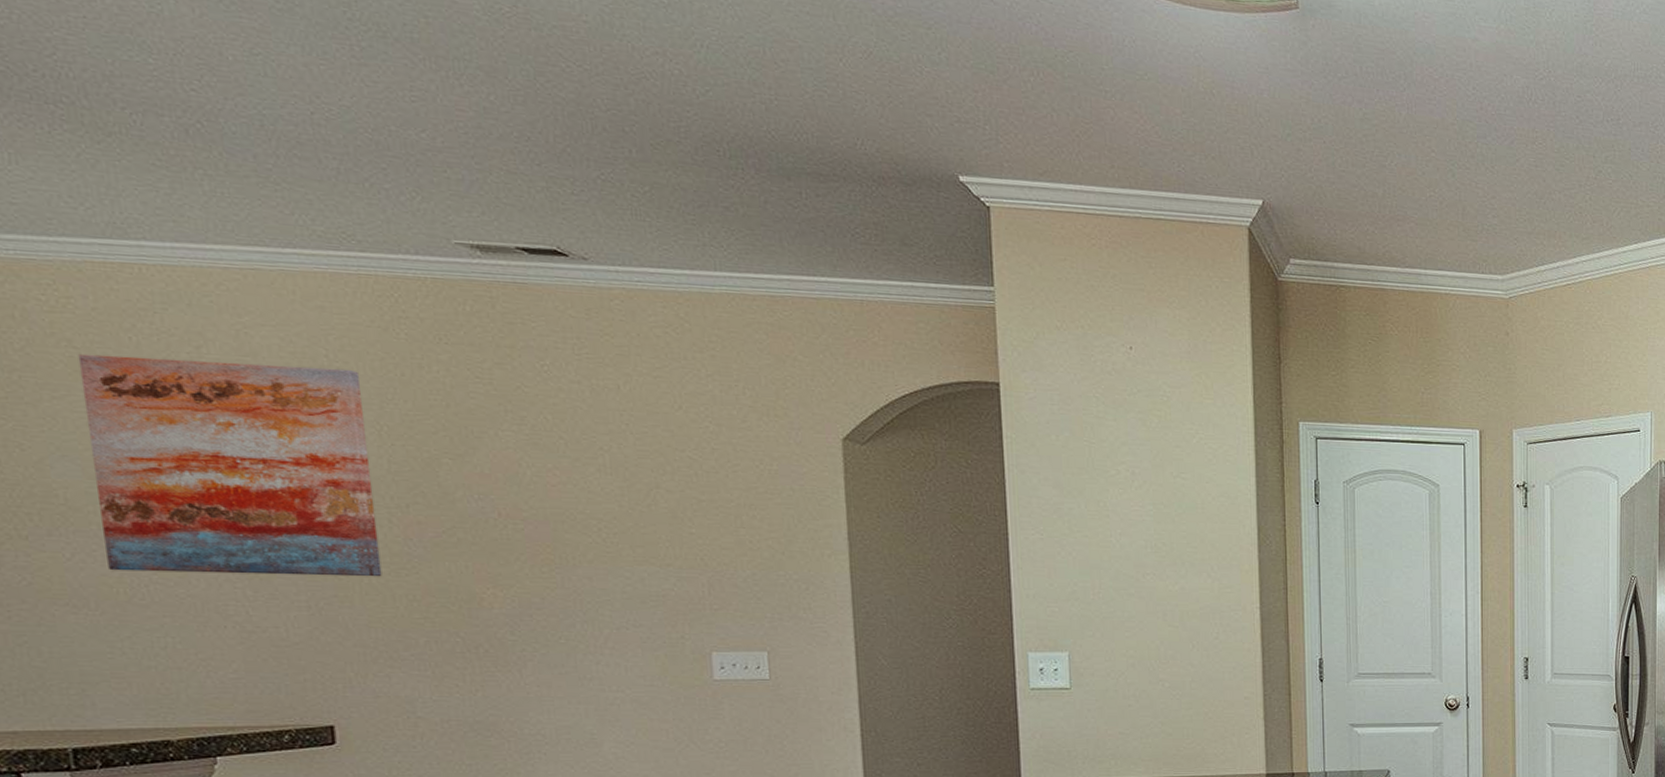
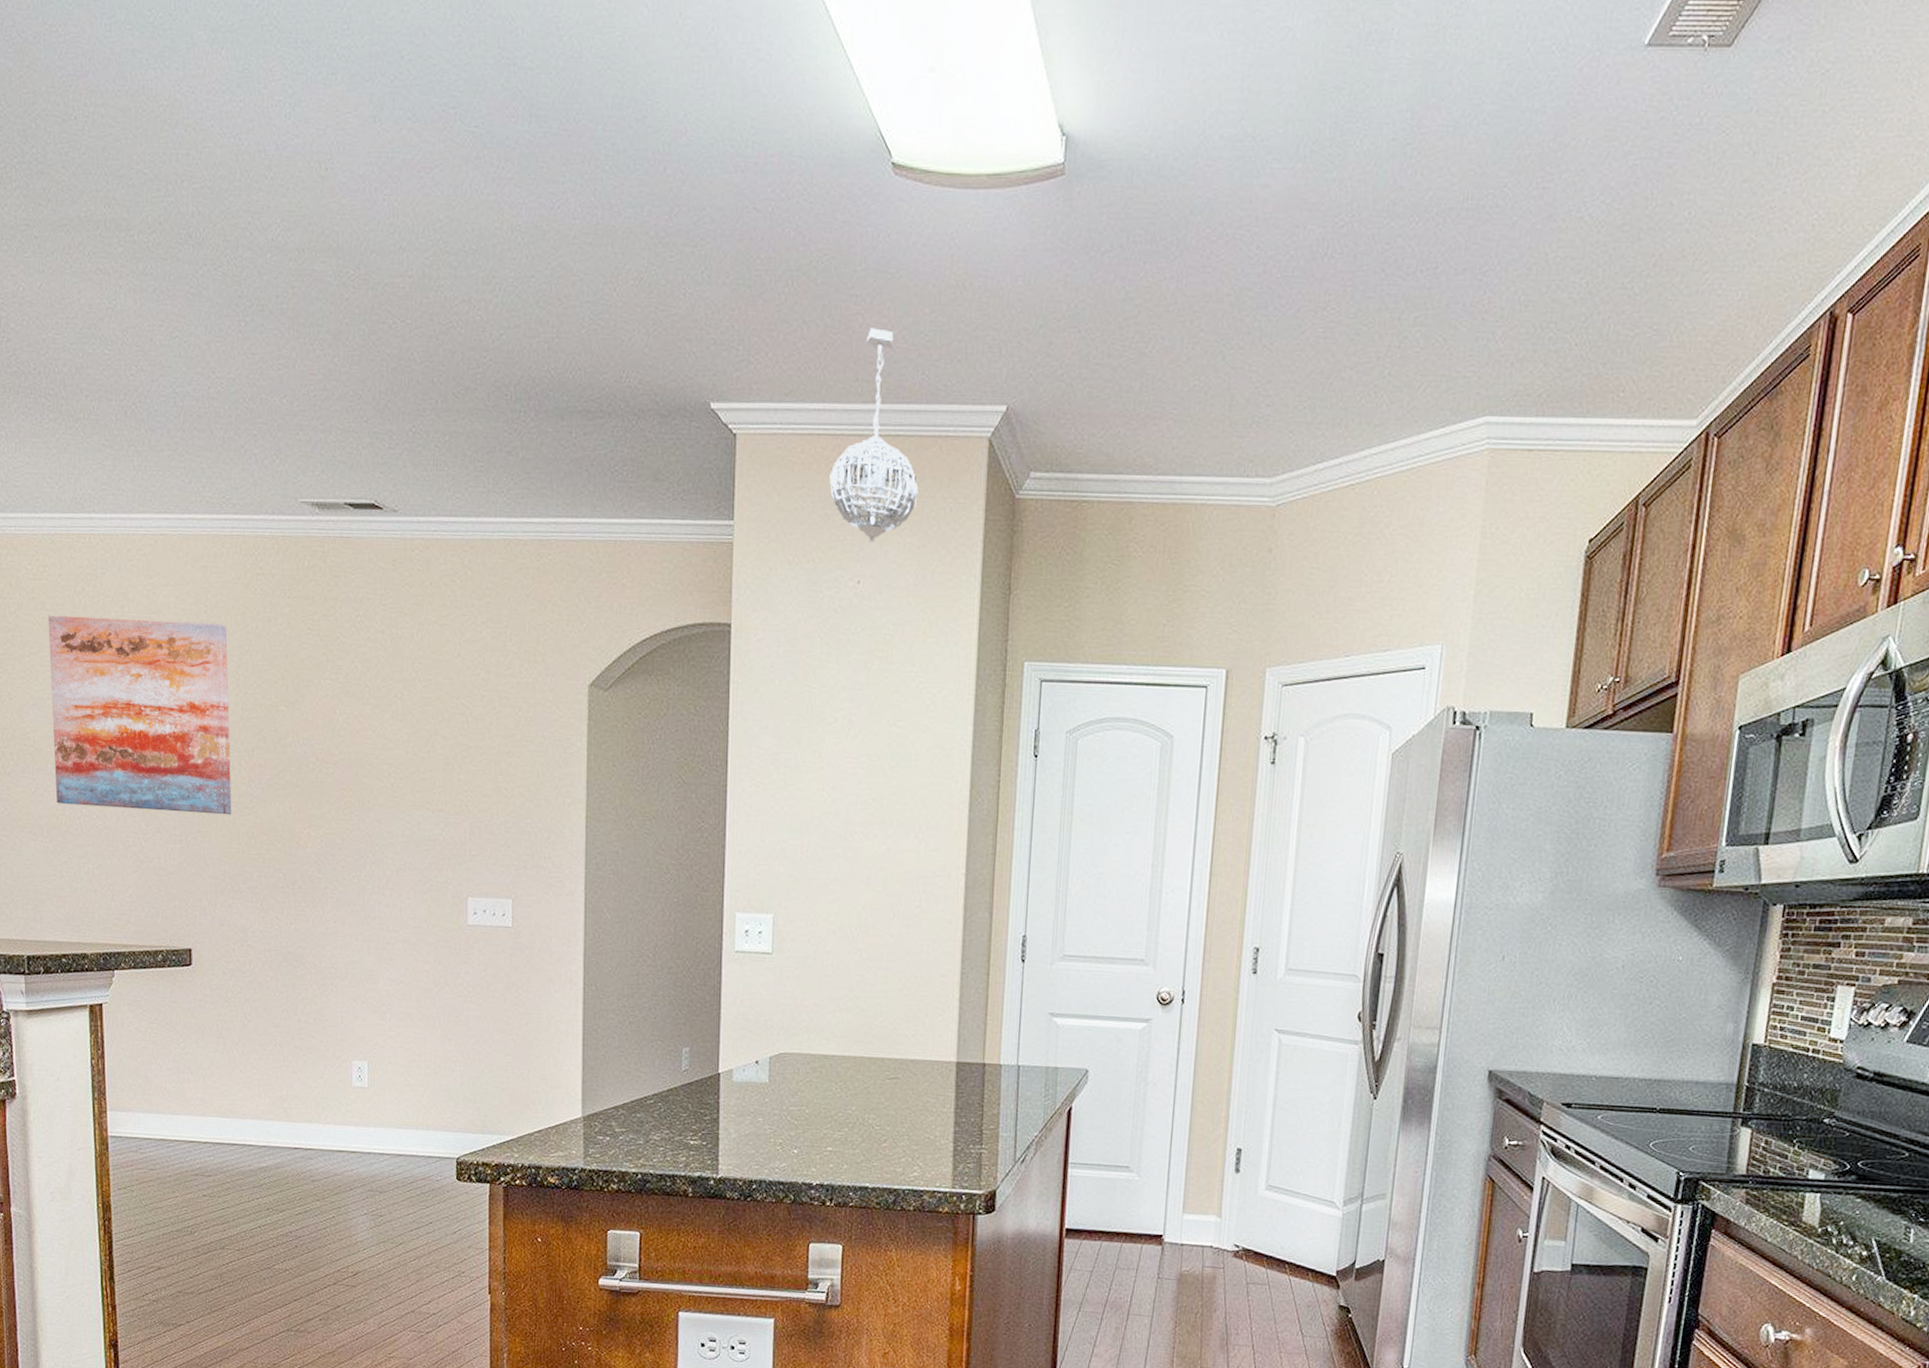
pendant light: none [1092,121,1184,316] -> present [829,328,919,546]

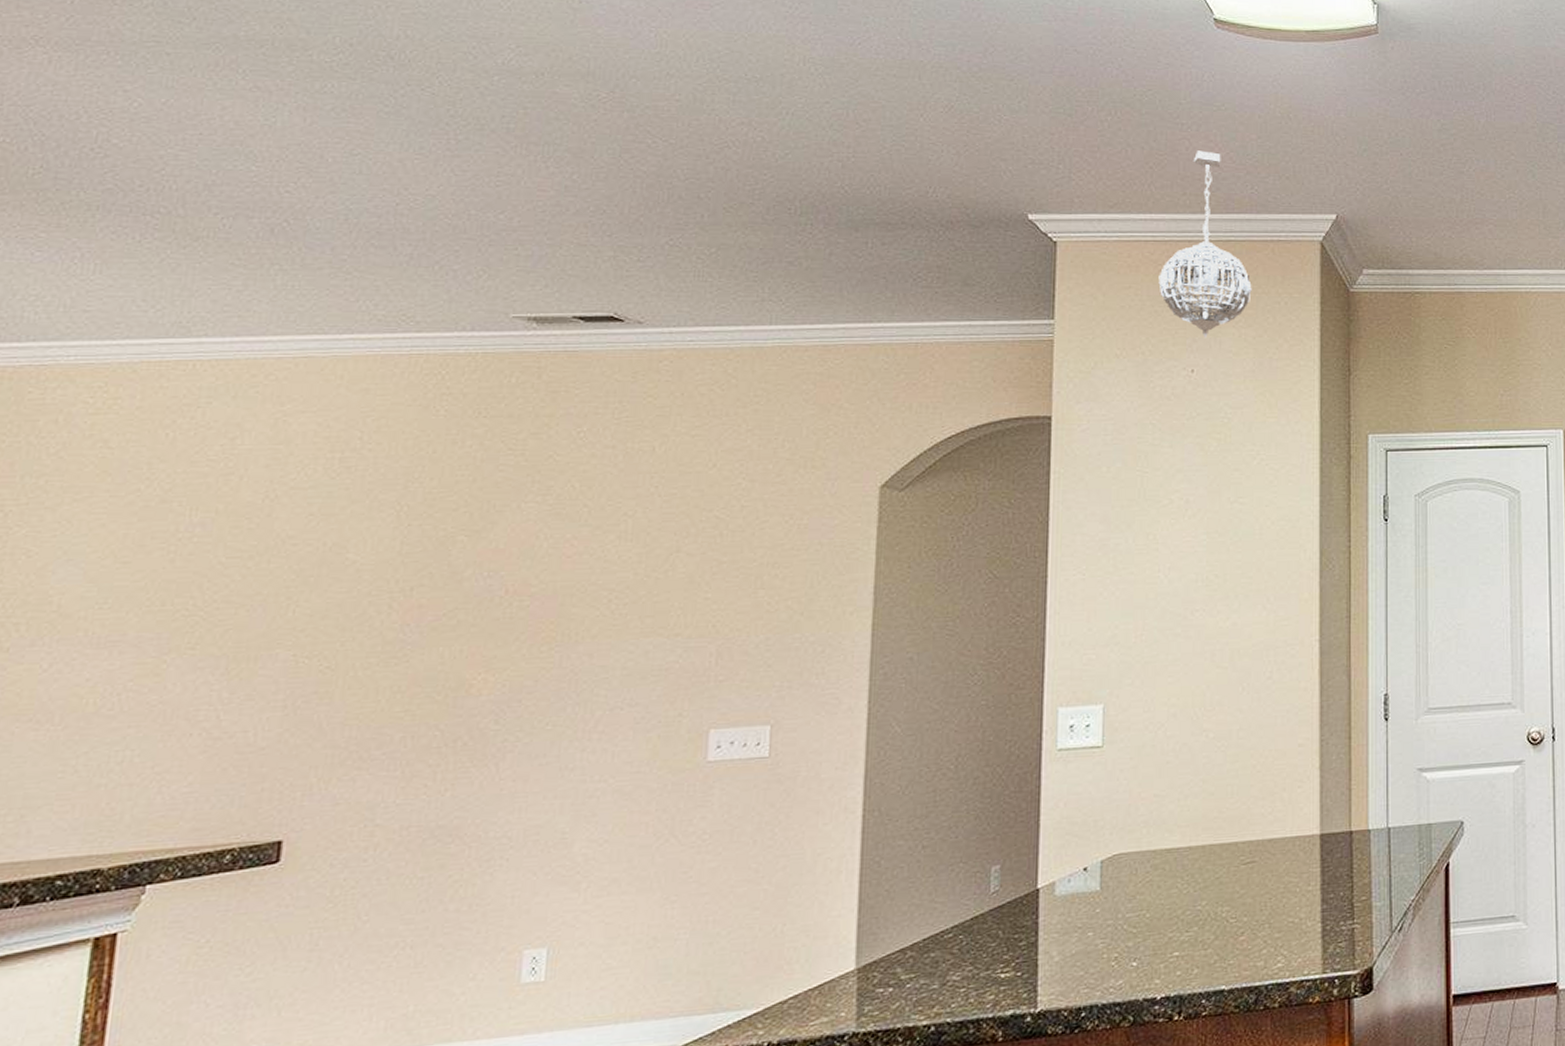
wall art: present [48,615,232,815] -> none [84,450,389,680]

